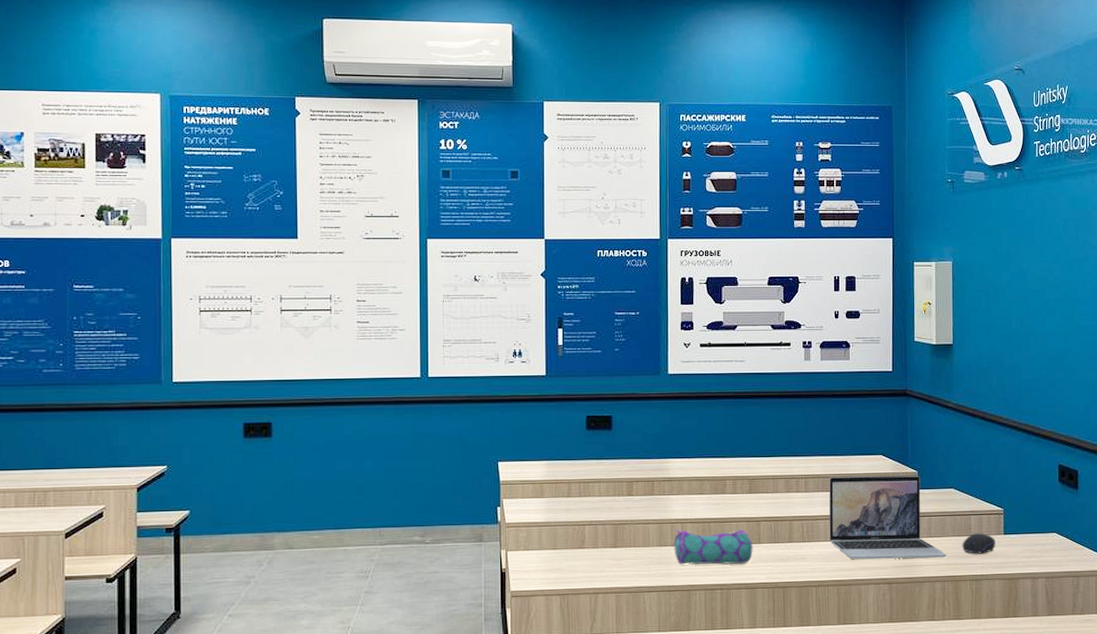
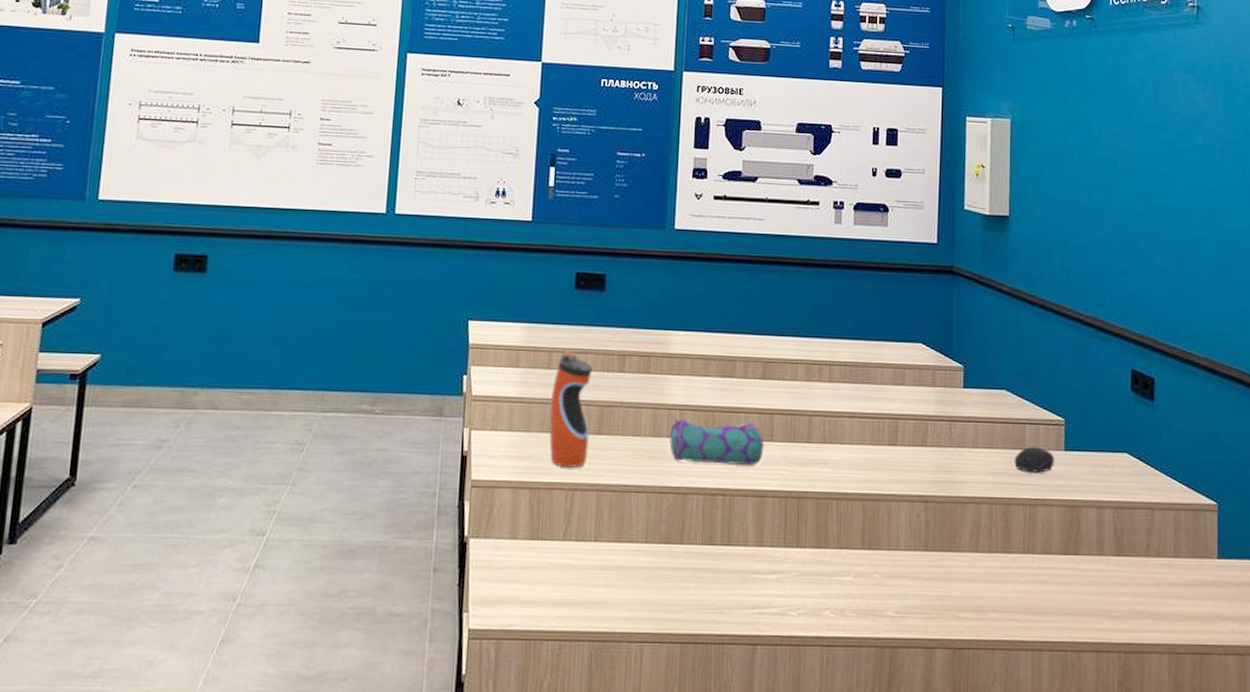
water bottle: none [572,479,606,576] -> present [549,348,593,468]
laptop: present [829,475,947,560] -> none [855,365,996,474]

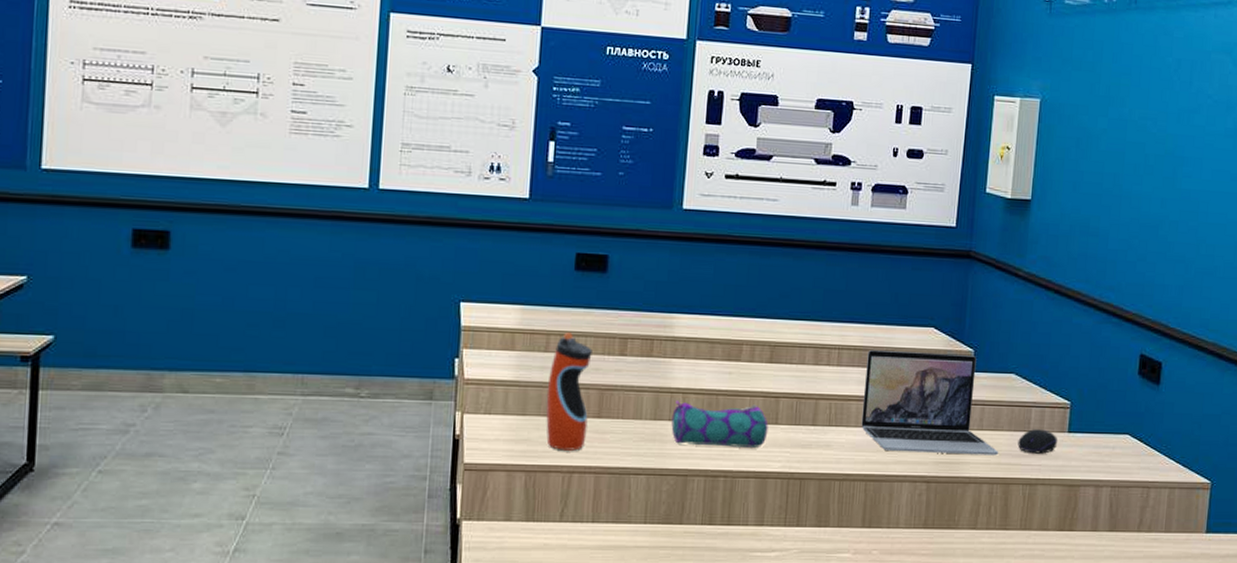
laptop: none [855,365,996,474] -> present [861,349,999,456]

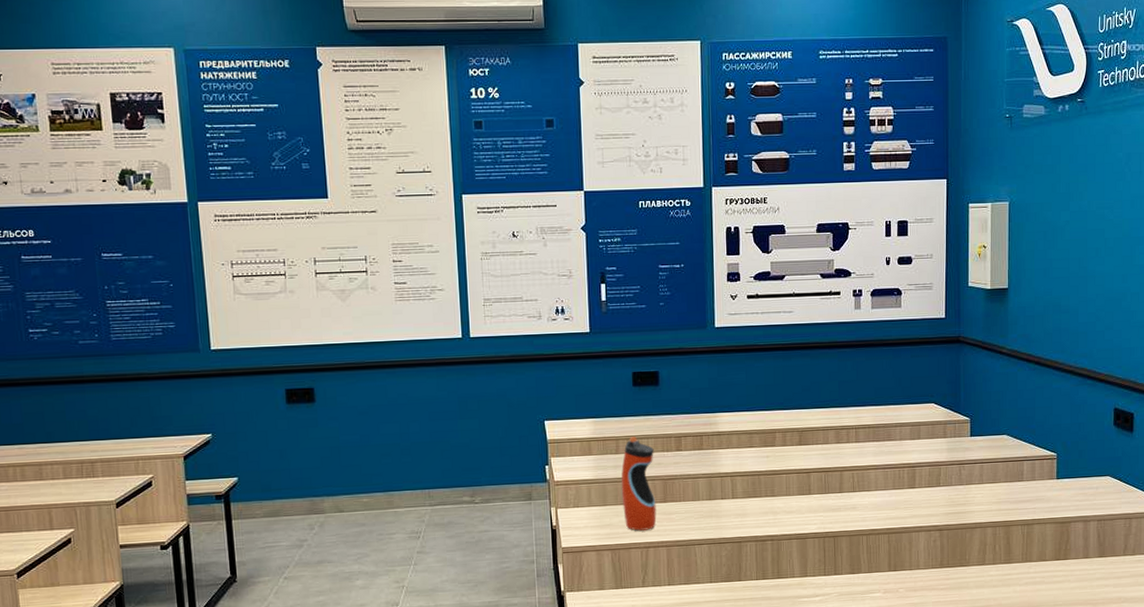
pencil case: present [671,401,768,447] -> none [724,480,803,518]
laptop: present [861,349,999,456] -> none [879,423,999,508]
computer mouse: present [1017,429,1058,454] -> none [1014,478,1049,499]

